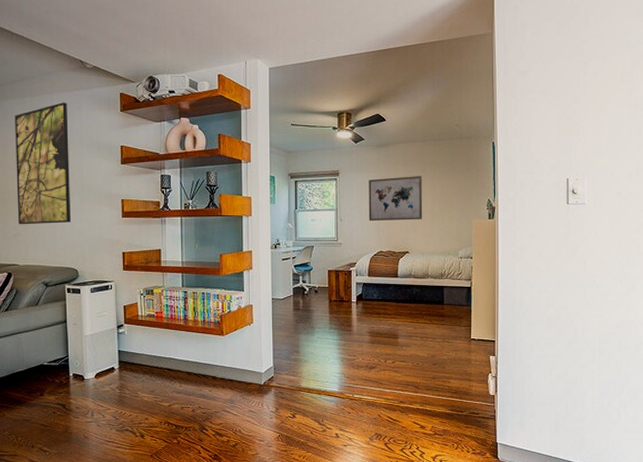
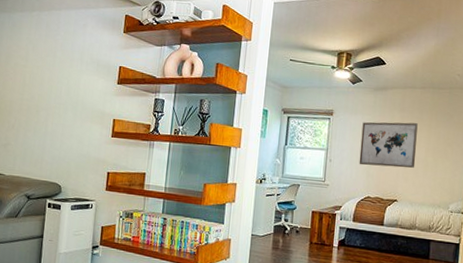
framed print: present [15,102,71,225] -> none [10,19,73,138]

